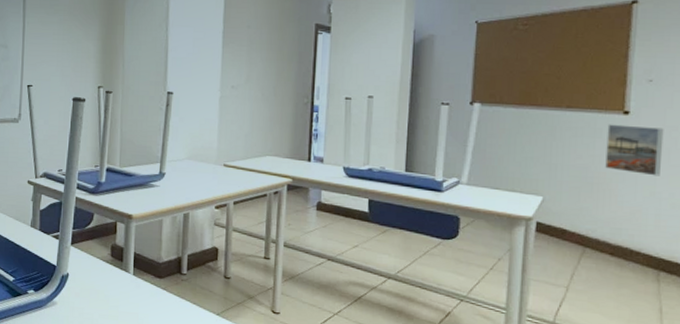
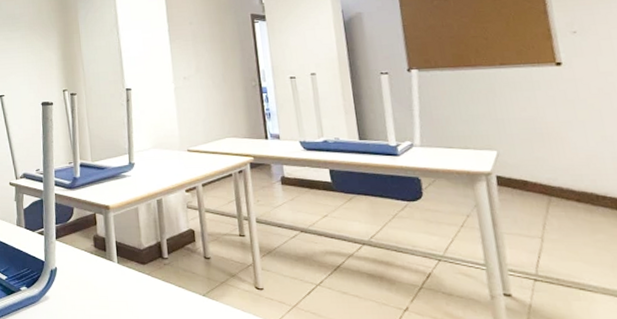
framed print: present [605,124,664,176] -> none [543,75,607,121]

